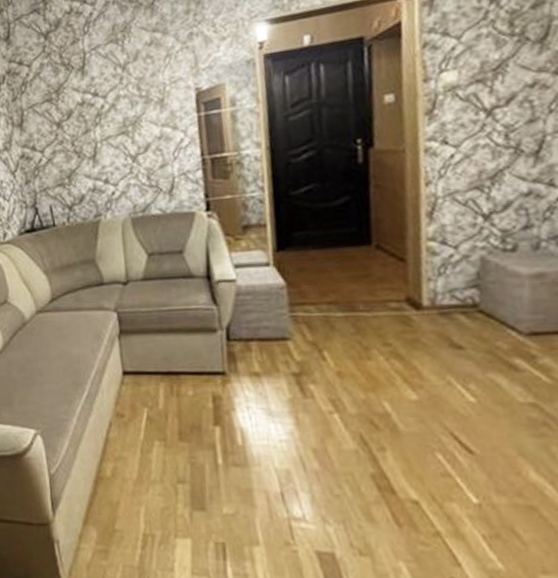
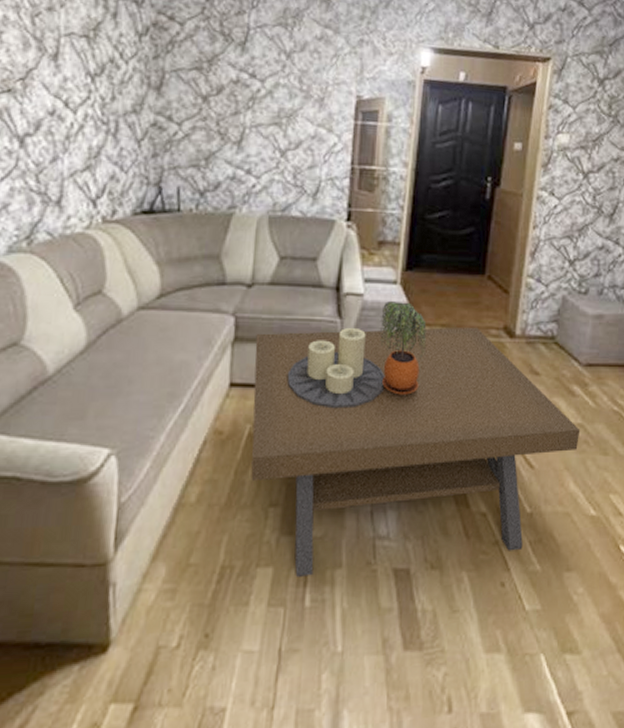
coffee table: none [138,301,535,551] -> present [251,327,581,577]
potted plant: none [258,283,315,377] -> present [380,301,427,395]

